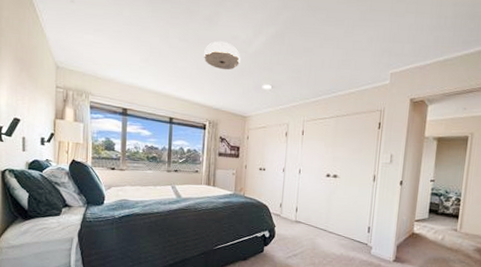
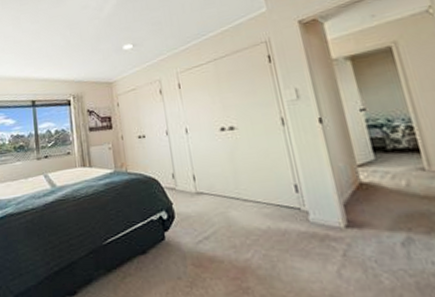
ceiling light: present [204,40,241,70] -> none [57,13,95,41]

